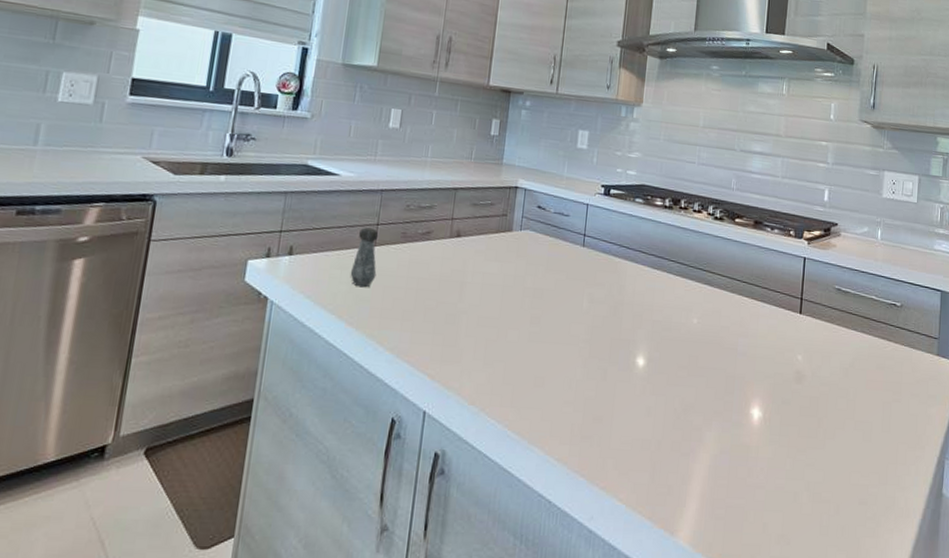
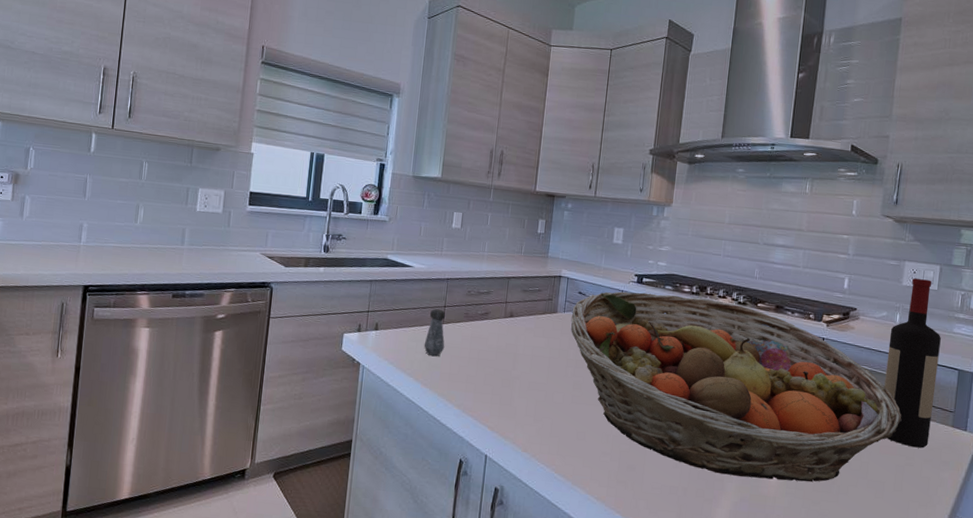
fruit basket: none [528,205,888,427] -> present [571,291,902,482]
wine bottle: none [868,190,923,381] -> present [884,278,941,448]

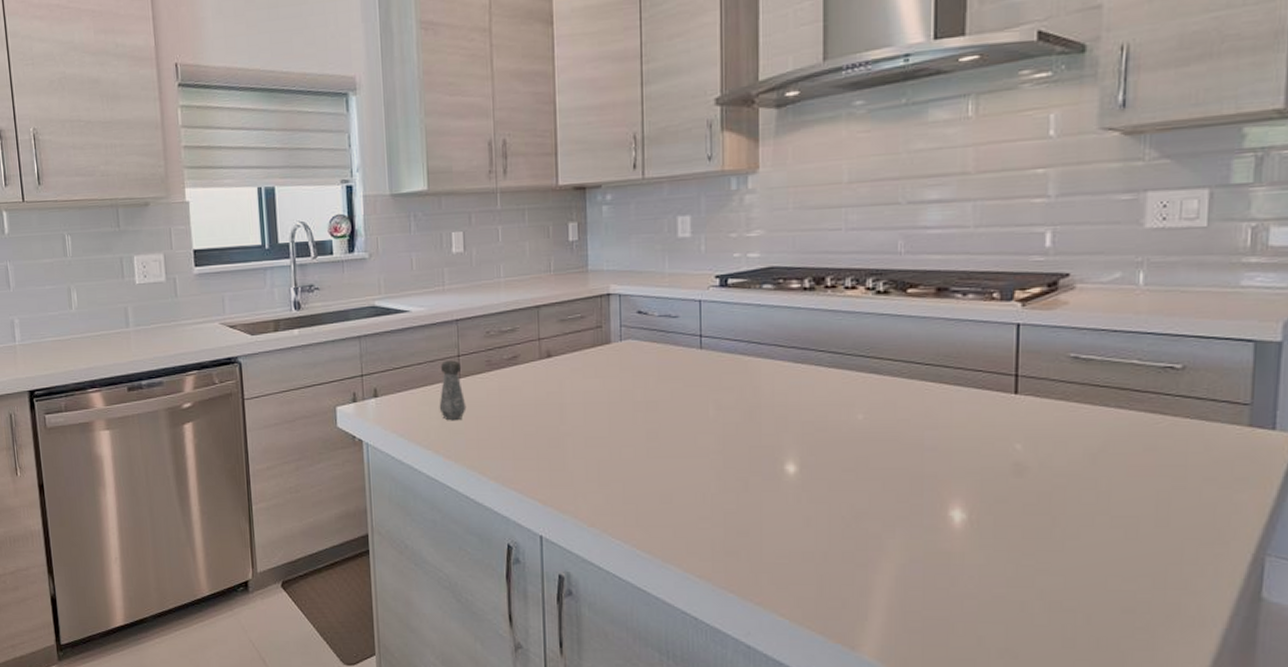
fruit basket: present [571,291,902,482] -> none [631,294,1161,529]
wine bottle: present [884,278,941,448] -> none [1126,213,1219,463]

